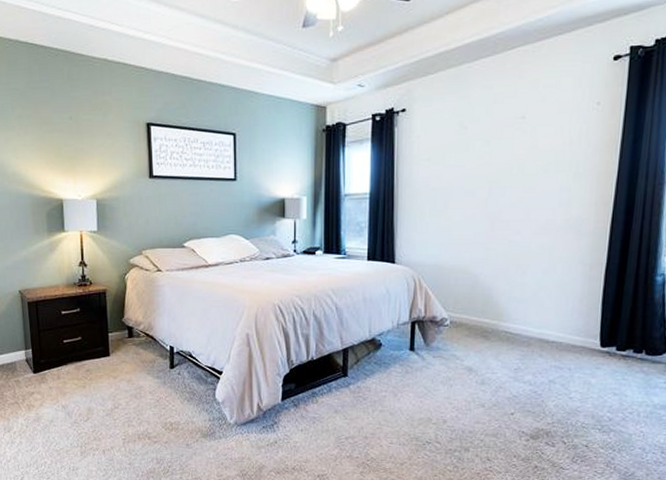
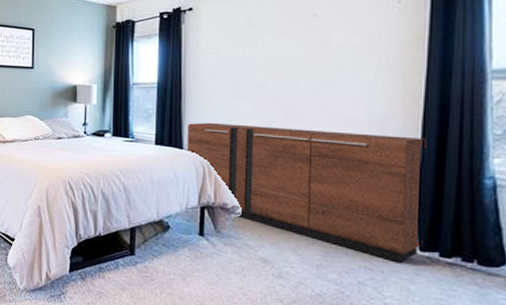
cabinet: none [399,234,613,360] -> present [187,122,426,264]

